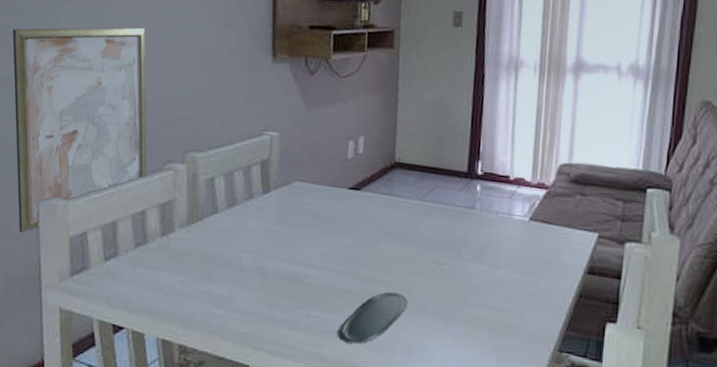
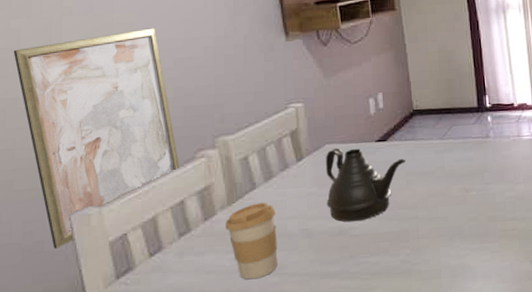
coffee cup: none [180,228,233,308] -> present [225,202,278,280]
teapot: none [285,187,377,271] -> present [326,148,406,222]
oval tray: present [337,291,408,344] -> none [387,224,445,279]

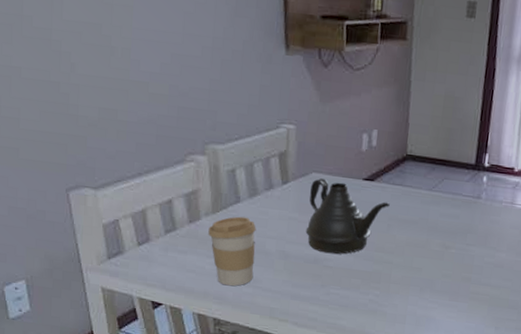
wall art: present [13,28,180,249] -> none [17,15,170,221]

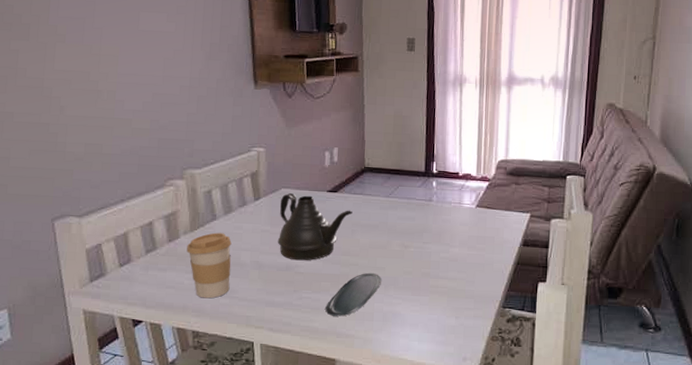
oval tray: none [354,272,417,317] -> present [325,272,382,317]

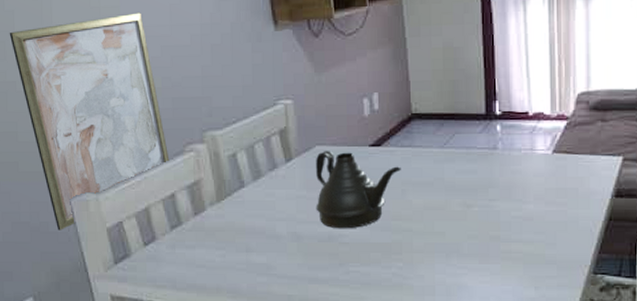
wall art: none [12,62,151,249] -> present [9,12,170,230]
coffee cup: present [186,232,232,299] -> none [215,202,267,277]
oval tray: present [325,272,382,317] -> none [377,238,442,292]

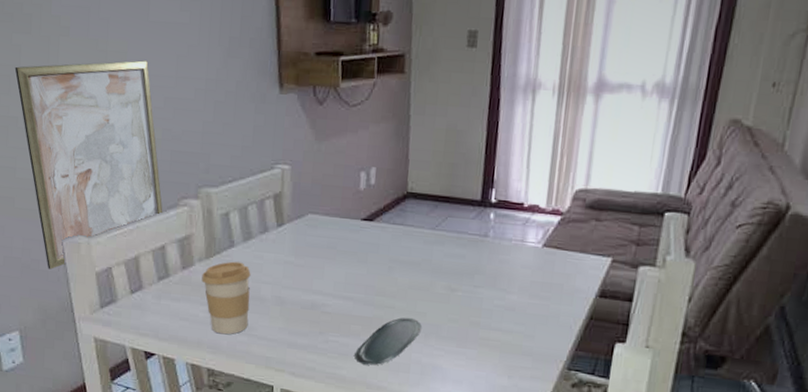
coffee cup: none [215,202,267,277] -> present [201,261,251,335]
teapot: present [316,151,401,229] -> none [302,220,390,299]
oval tray: none [377,238,442,292] -> present [354,317,422,366]

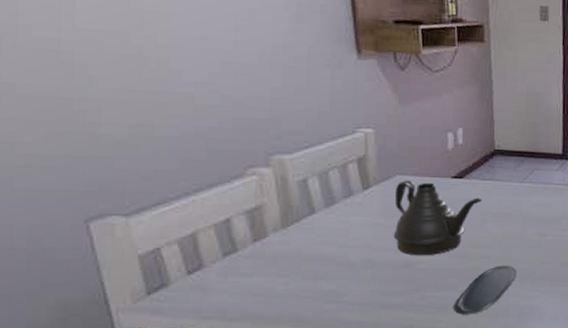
wall art: present [14,60,163,270] -> none [8,22,226,258]
coffee cup: present [201,261,251,335] -> none [278,228,337,305]
teapot: none [302,220,390,299] -> present [393,180,482,256]

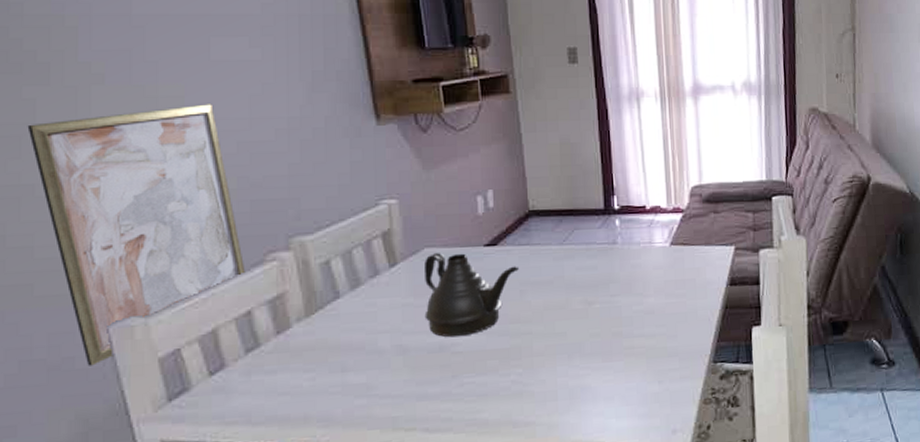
wall art: none [8,22,226,258] -> present [27,104,246,366]
oval tray: present [453,265,517,315] -> none [495,340,563,402]

